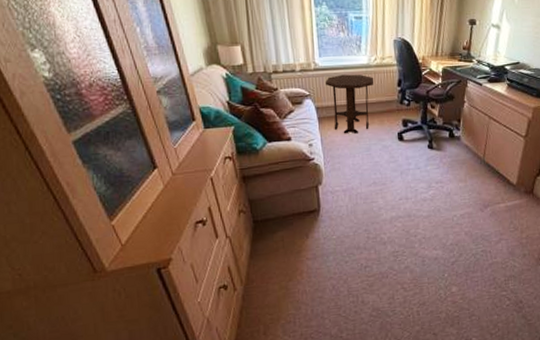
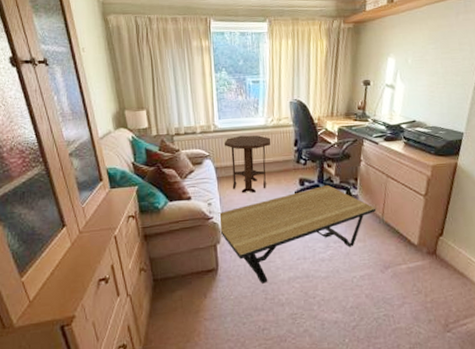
coffee table: none [319,126,478,224] -> present [218,184,377,284]

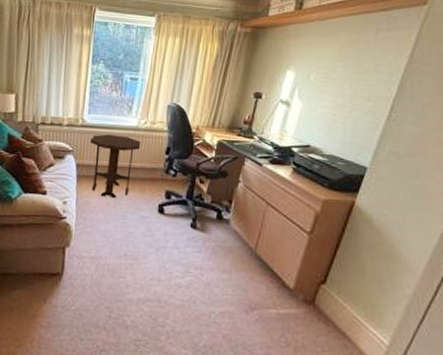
coffee table: present [218,184,377,284] -> none [70,202,250,300]

